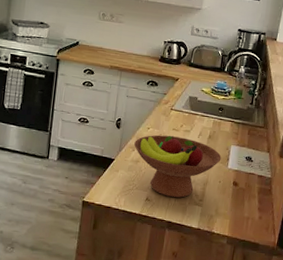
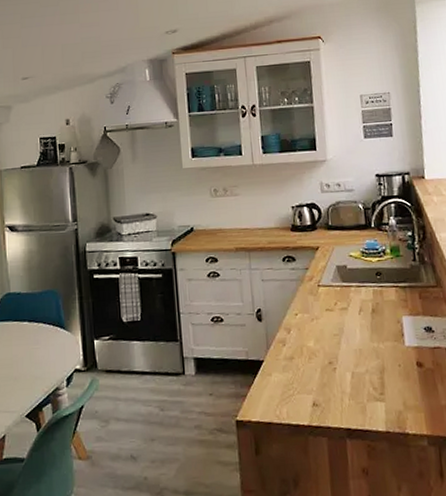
fruit bowl: present [134,135,221,198] -> none [283,317,394,397]

